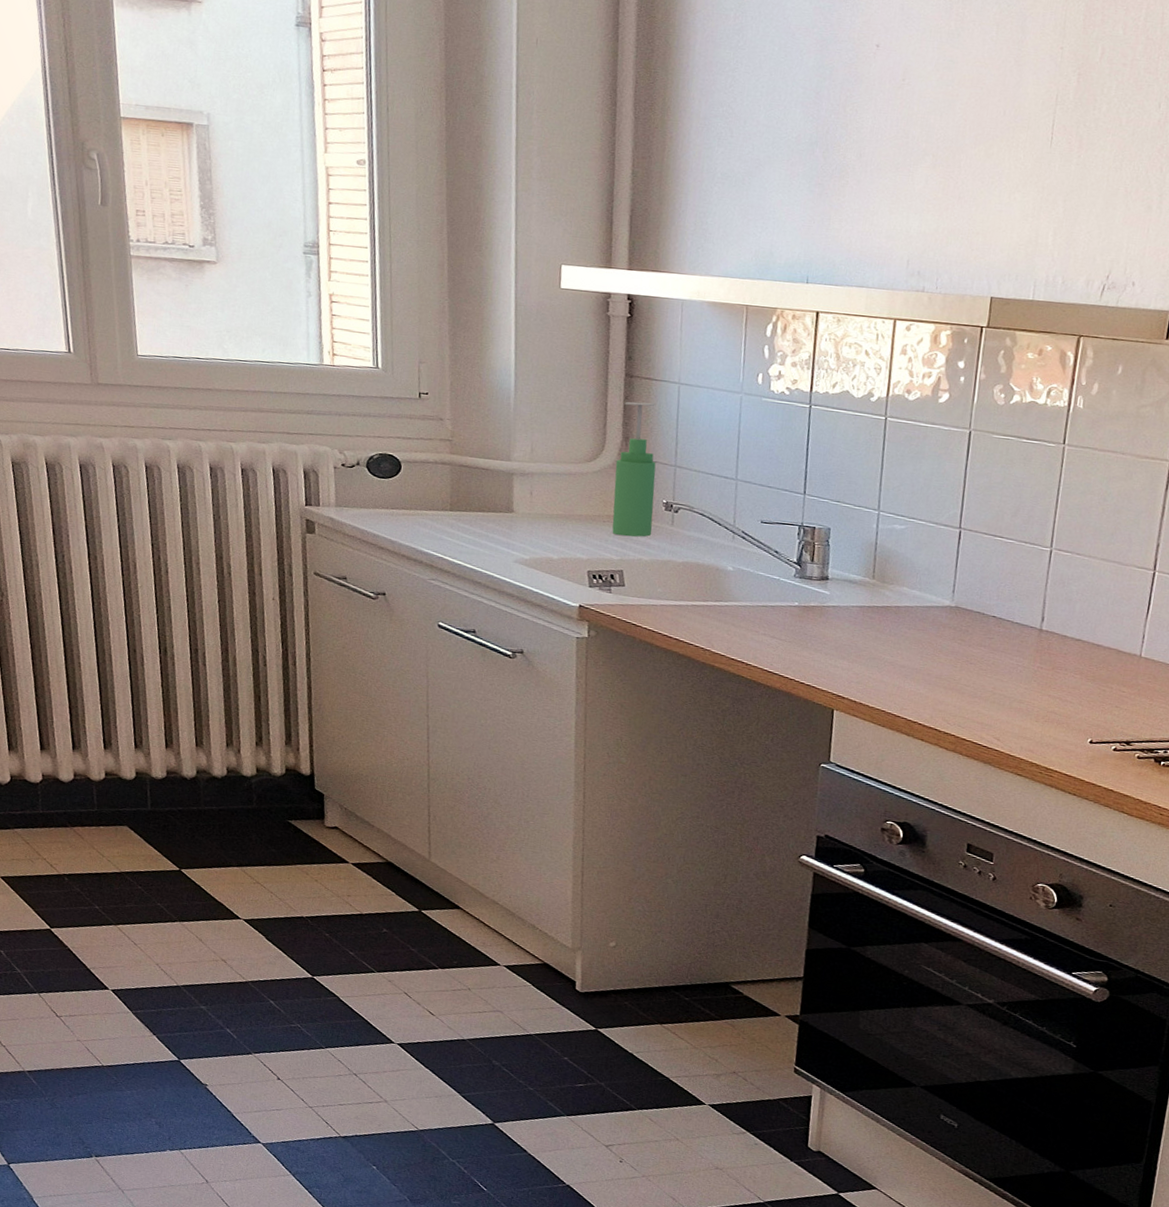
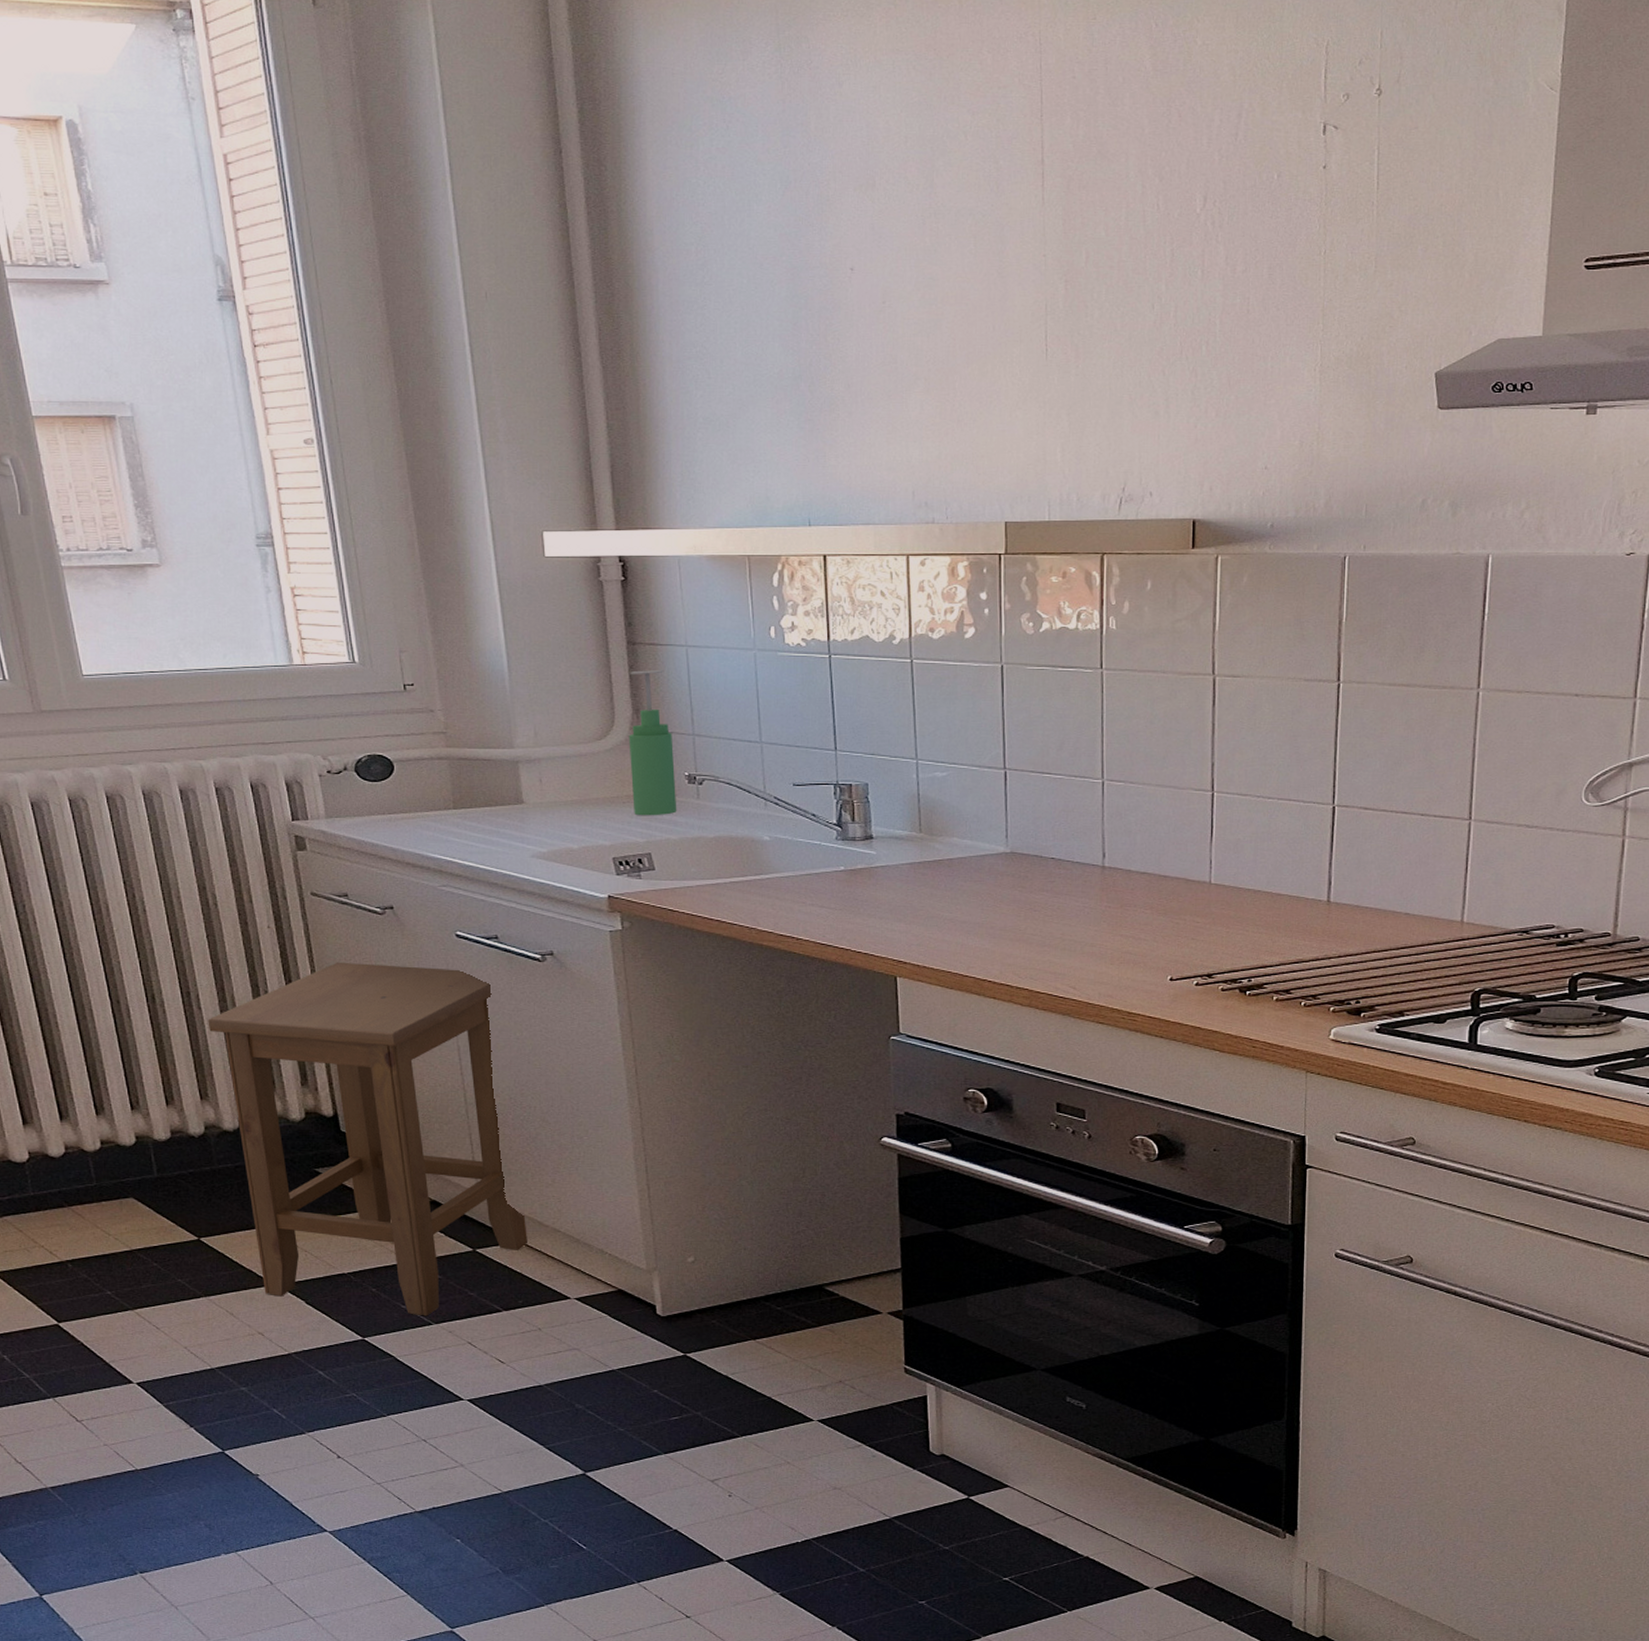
stool: none [210,637,469,965] -> present [208,962,527,1316]

